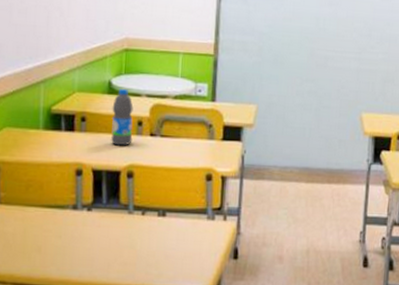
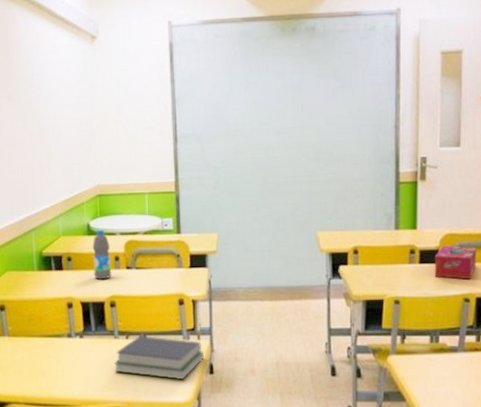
book: none [124,213,229,264] -> present [113,336,204,380]

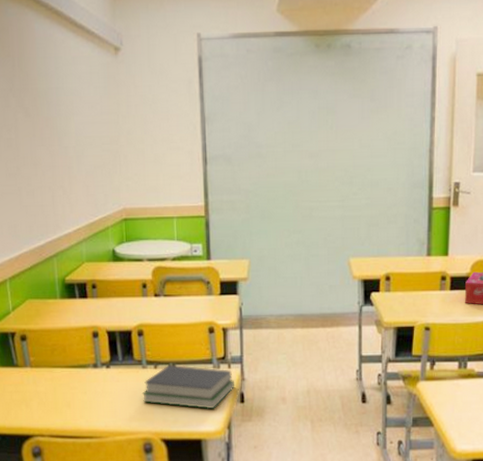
water bottle: present [92,230,112,280] -> none [118,256,139,308]

